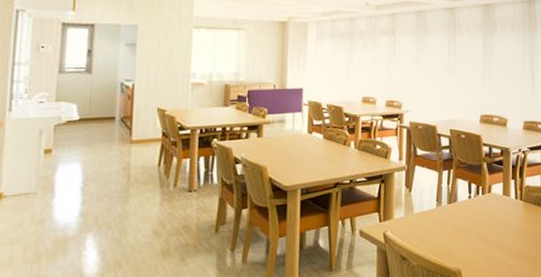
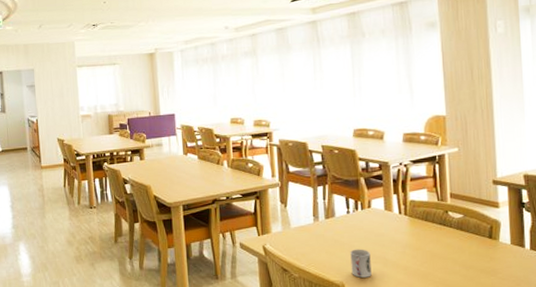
cup: none [468,234,487,264] -> present [350,249,372,278]

